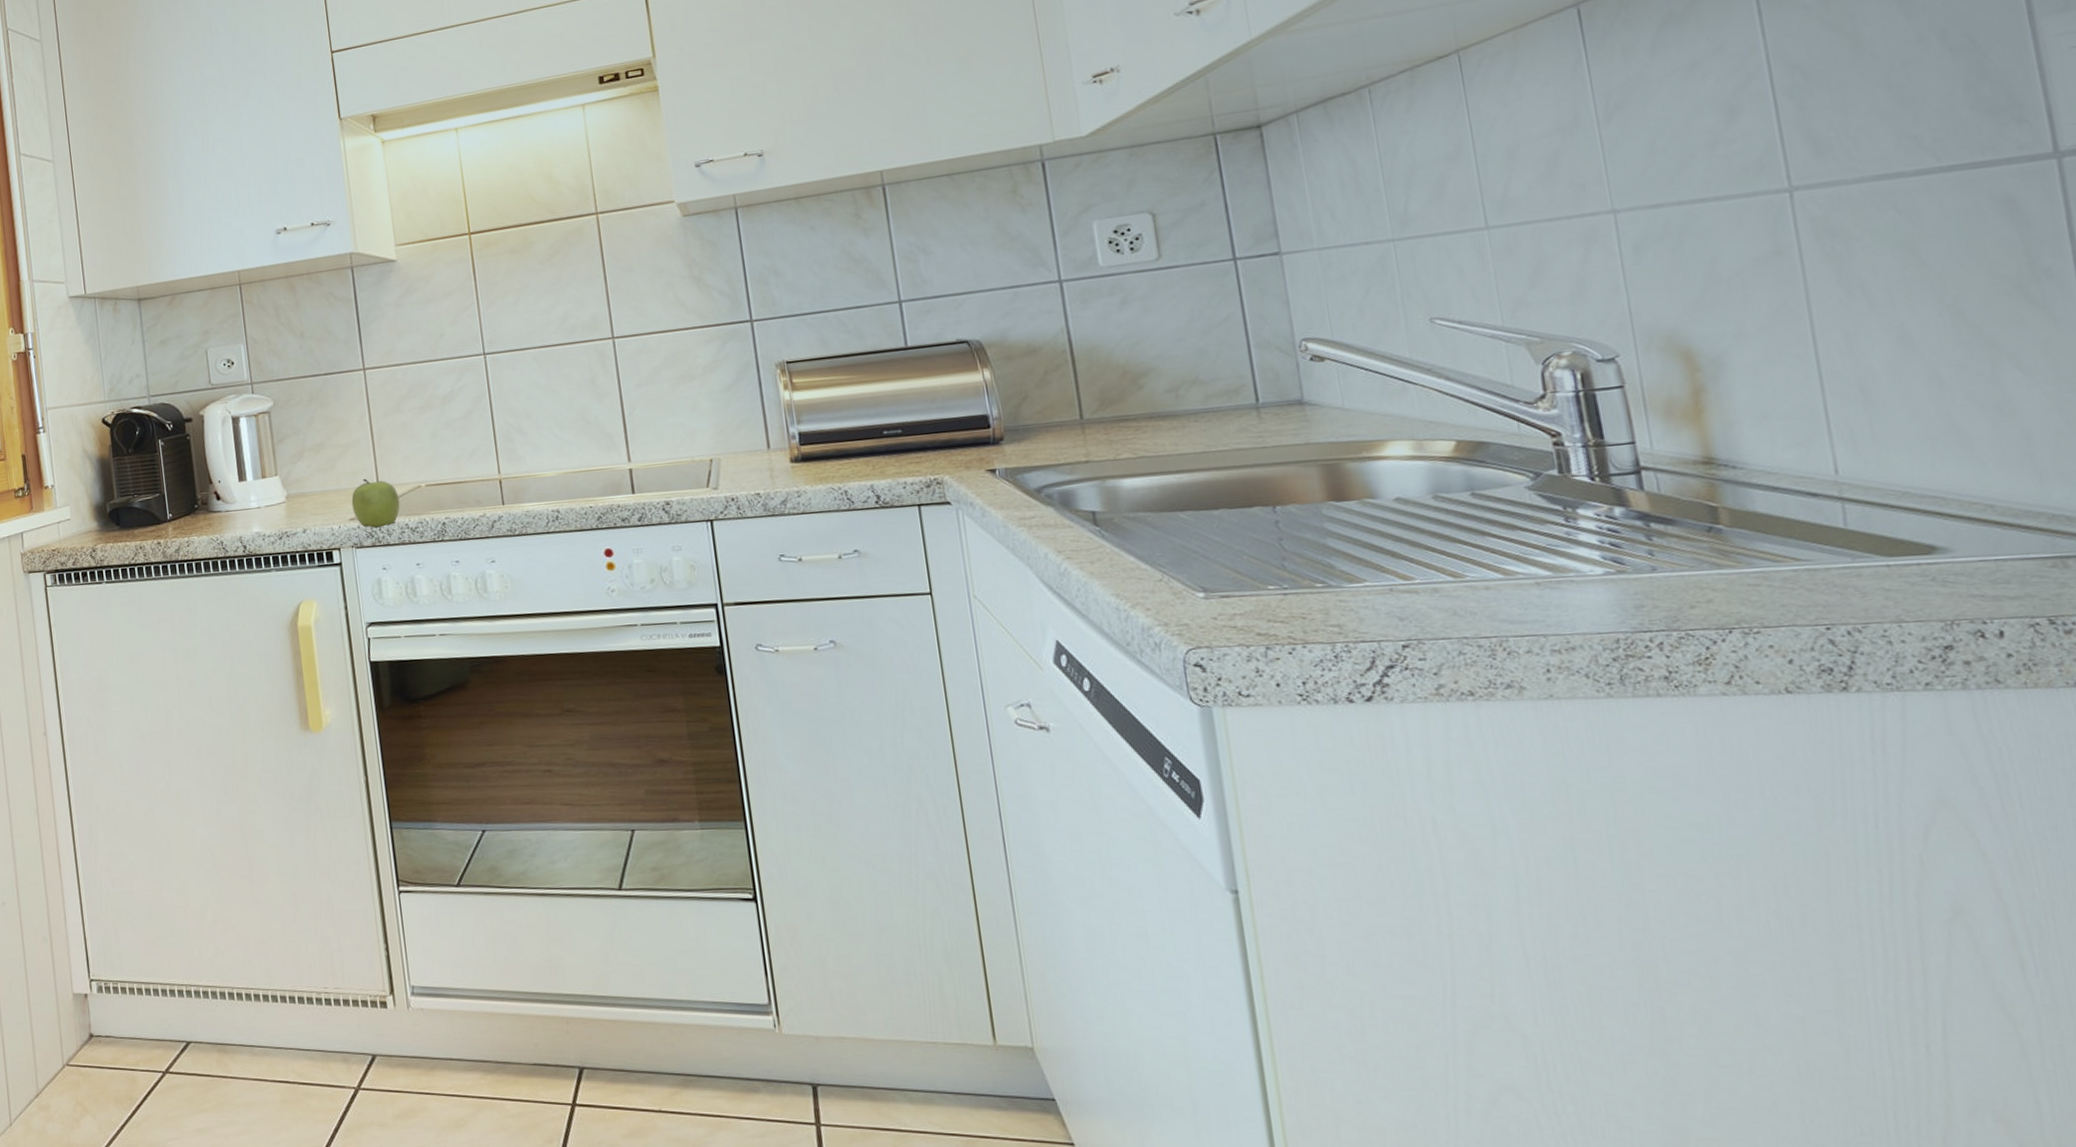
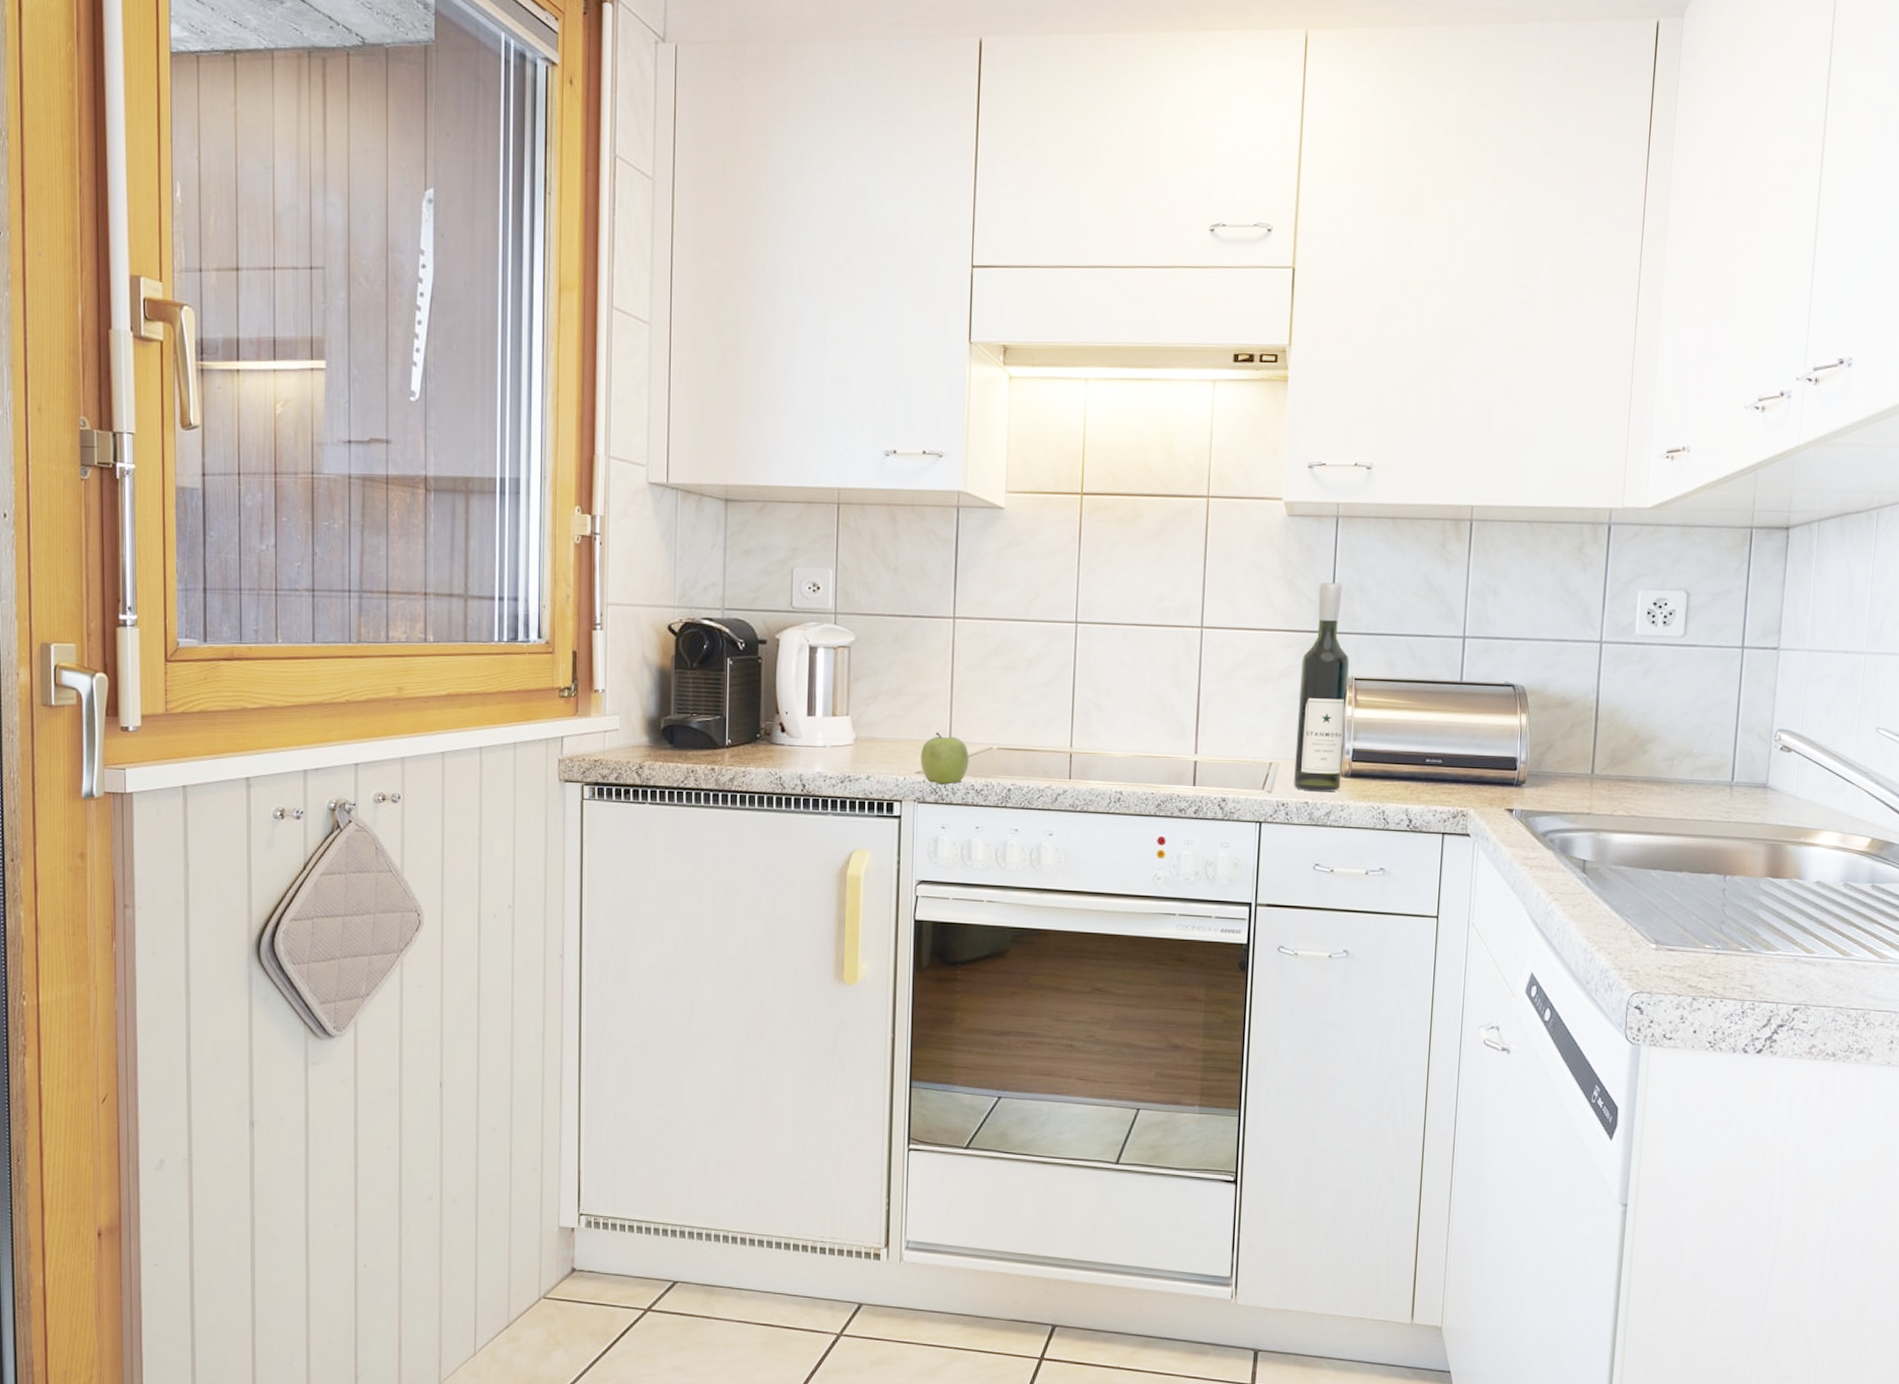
bottle: none [724,271,793,483] -> present [1293,582,1350,792]

